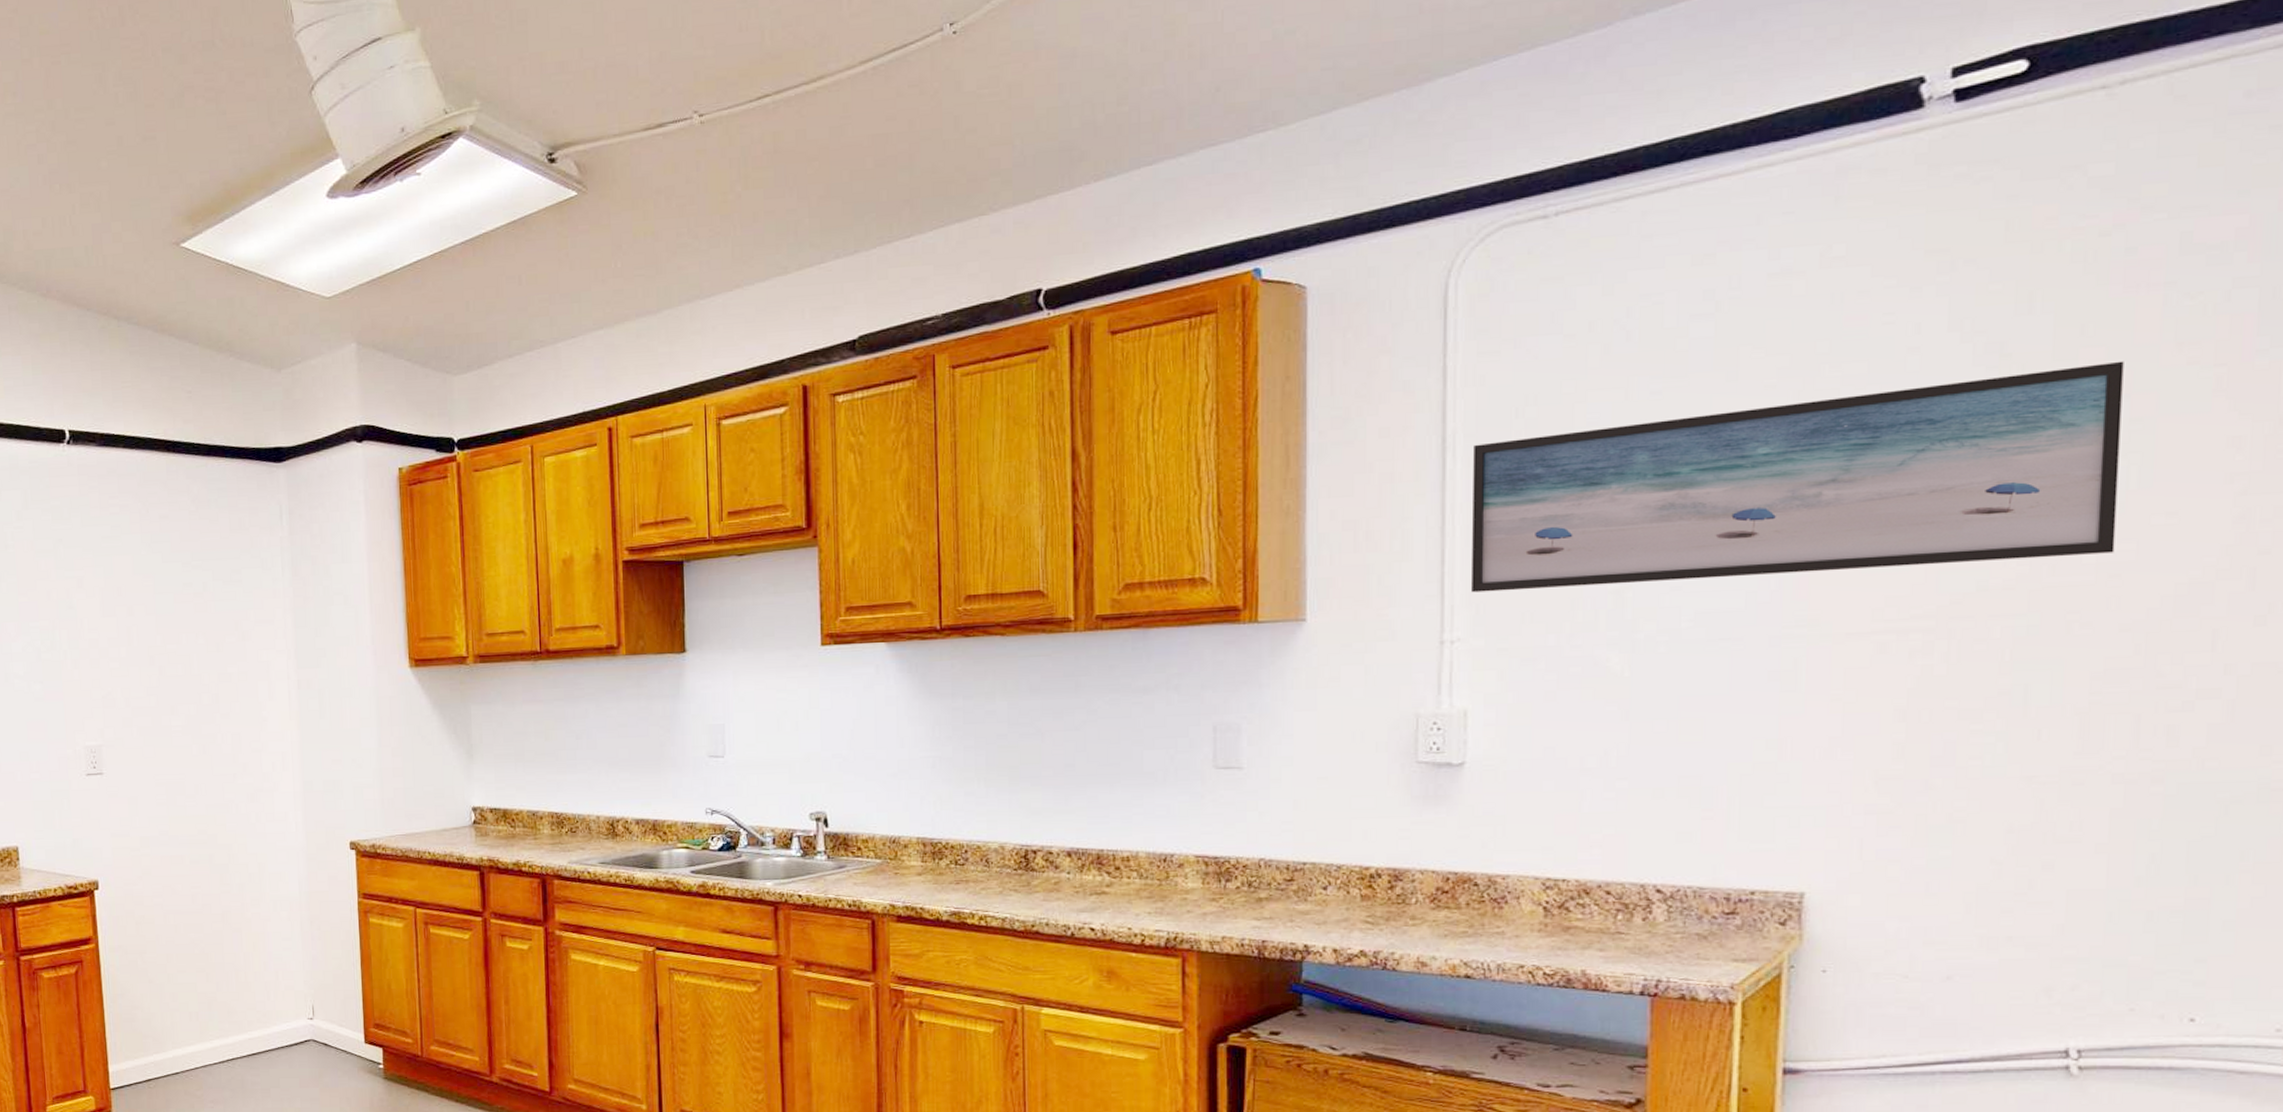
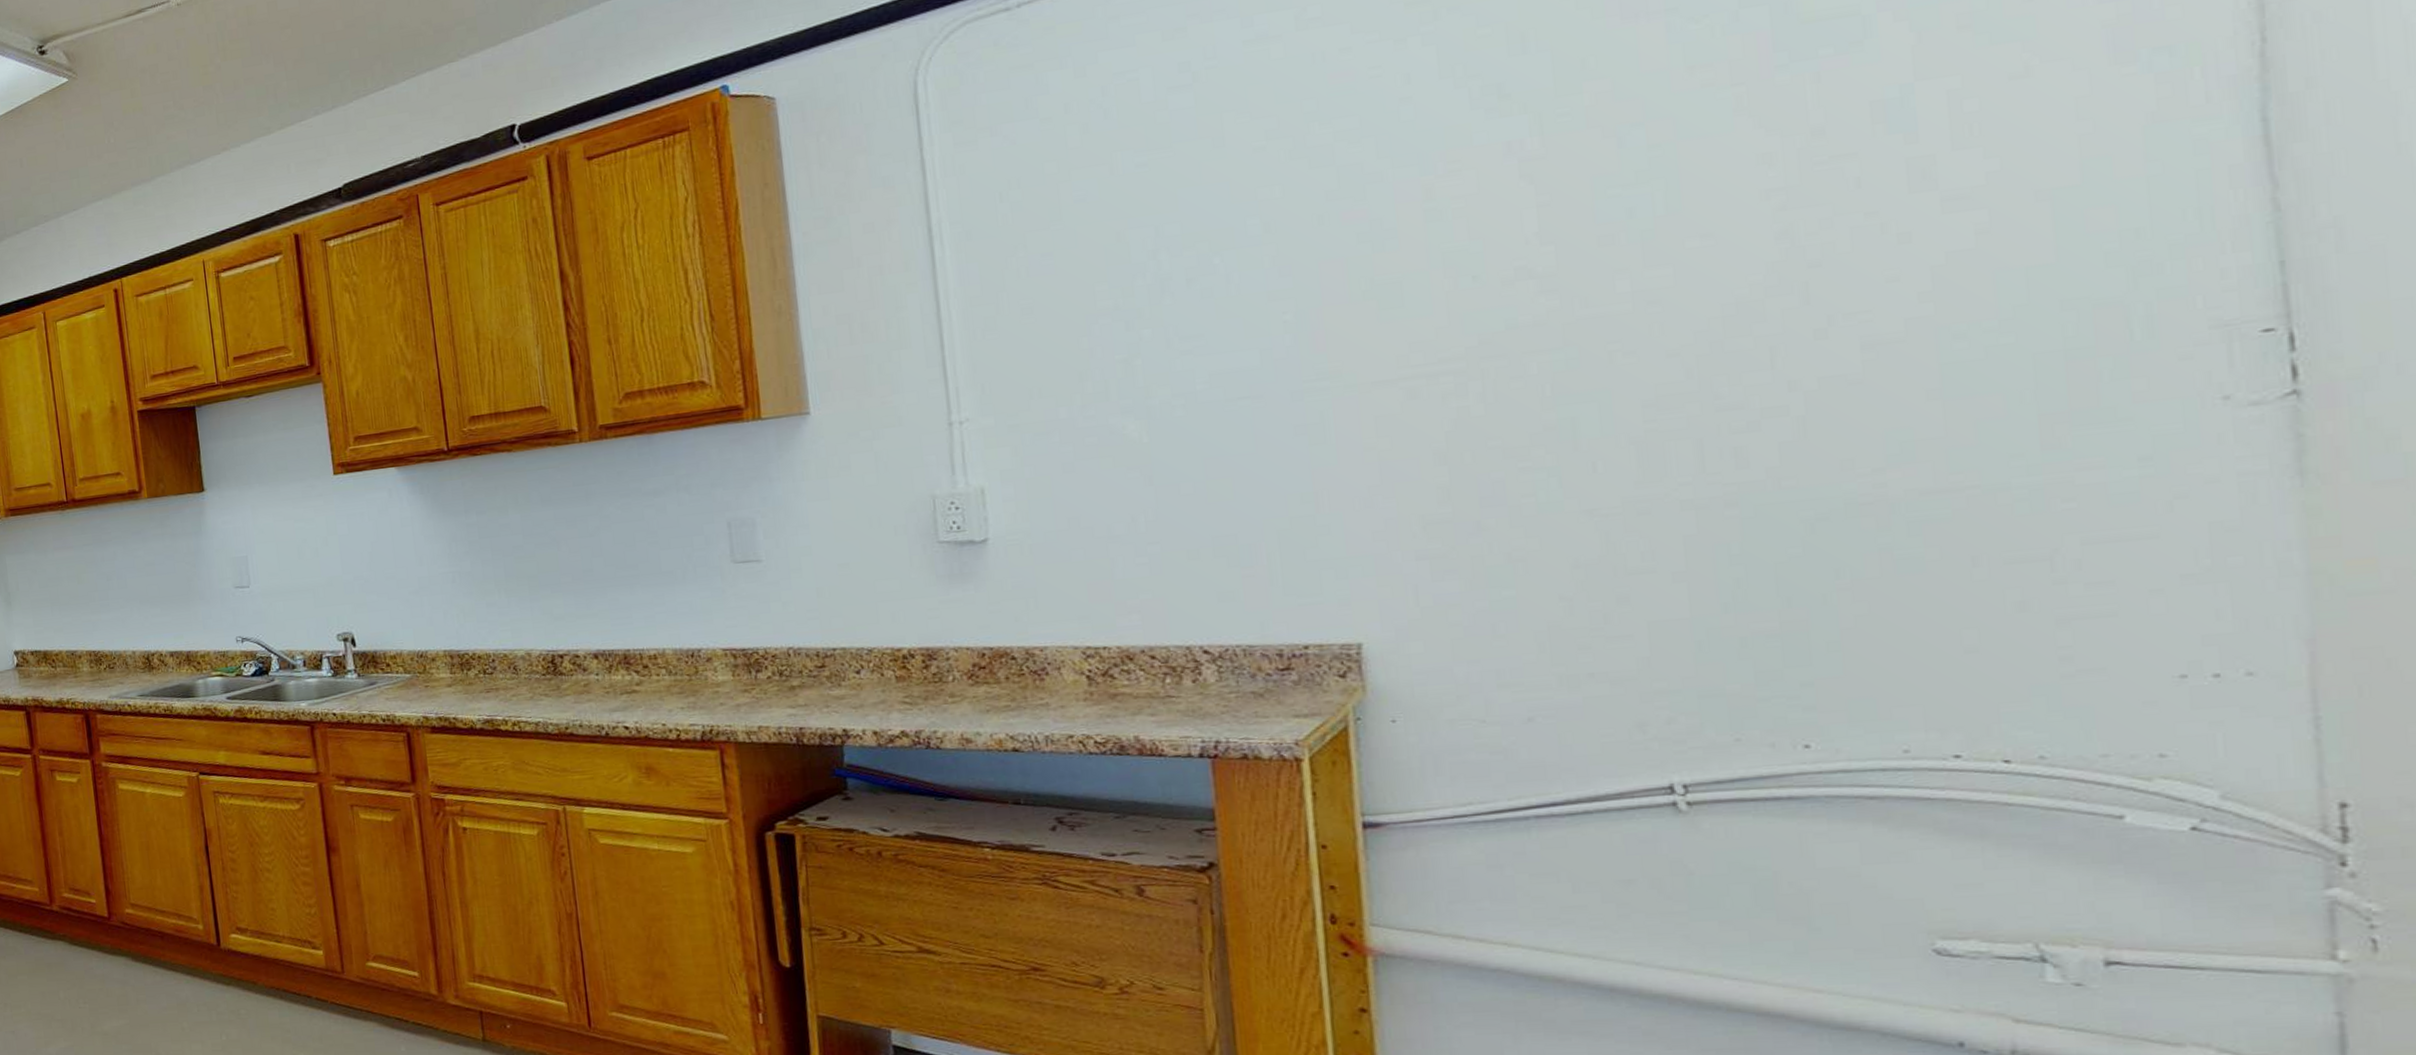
wall art: present [1472,361,2124,593] -> none [960,90,1650,373]

